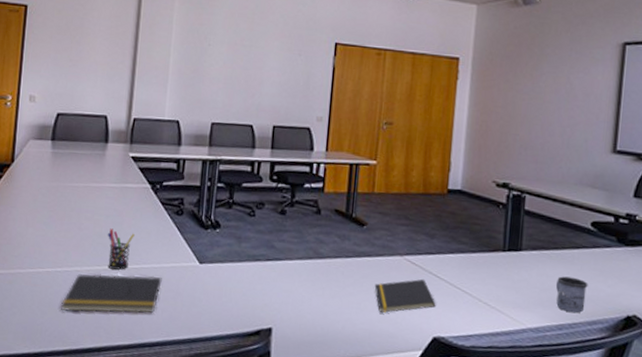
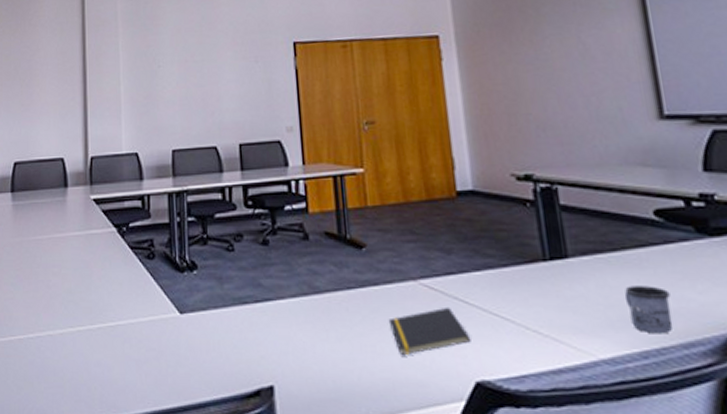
notepad: present [60,274,162,313] -> none [36,333,142,384]
pen holder: present [107,228,135,270] -> none [77,282,106,330]

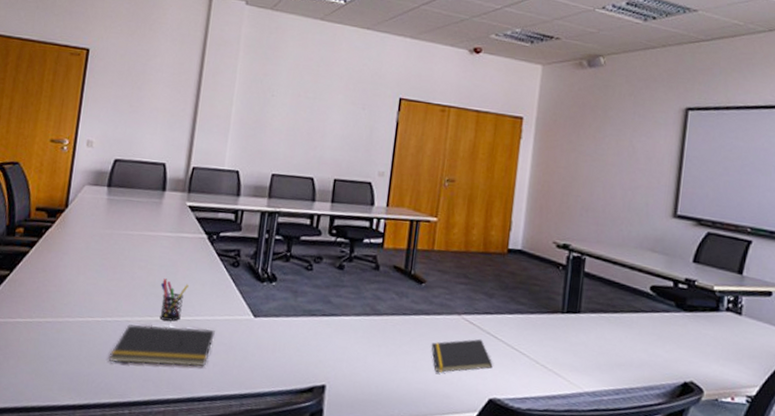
notepad: none [36,333,142,384] -> present [108,324,215,367]
pen holder: none [77,282,106,330] -> present [159,278,189,321]
mug: present [624,286,674,333] -> none [613,340,646,378]

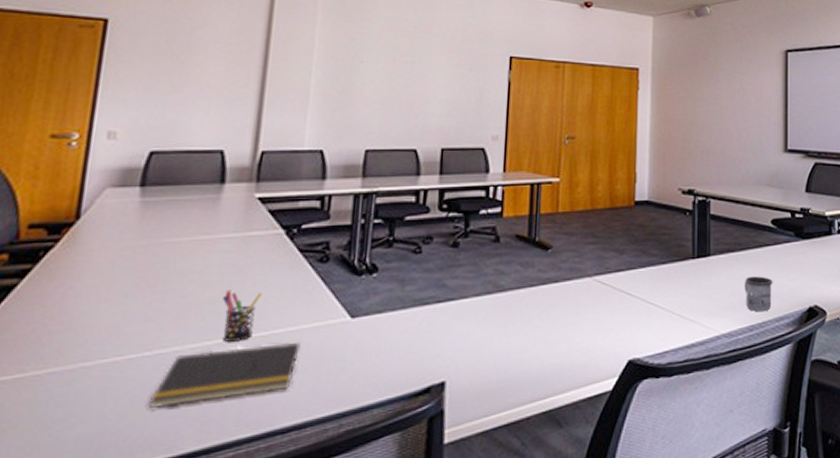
notepad: present [431,339,493,373] -> none [563,298,629,344]
mug: none [613,340,646,378] -> present [744,276,773,311]

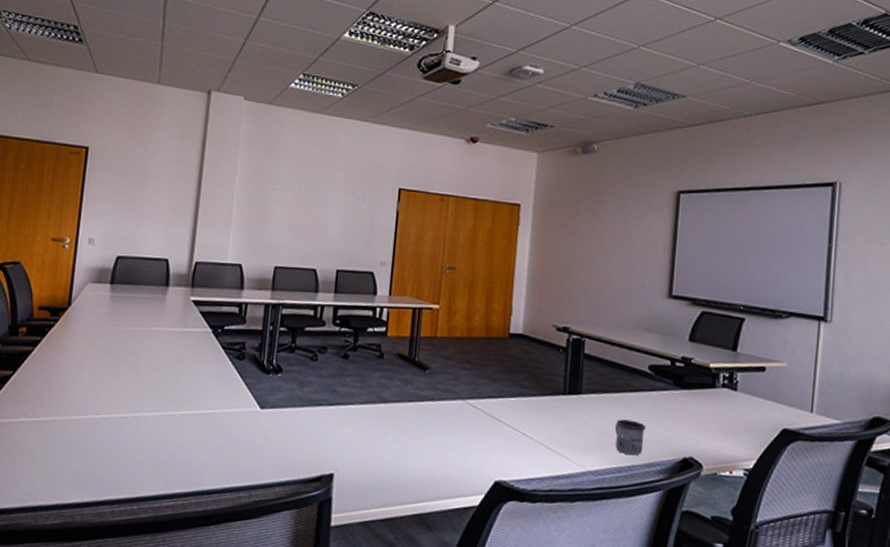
notepad: present [148,342,301,408] -> none [115,420,222,460]
pen holder: present [222,290,262,342] -> none [166,373,194,416]

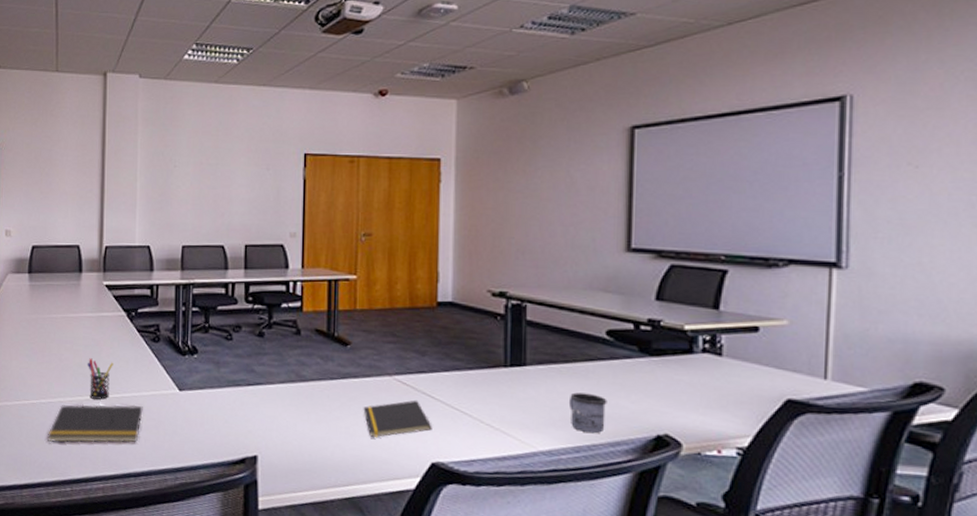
notepad: none [115,420,222,460] -> present [46,404,143,443]
pen holder: none [166,373,194,416] -> present [87,358,113,400]
notepad: none [436,422,498,458] -> present [363,400,432,438]

